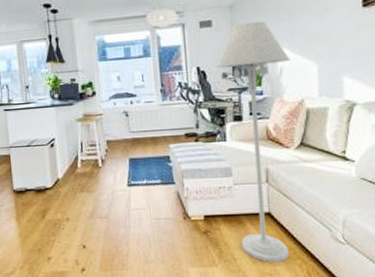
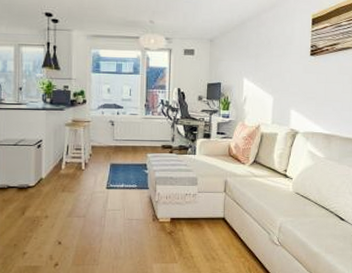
floor lamp: present [215,21,291,262] -> none [193,55,254,260]

